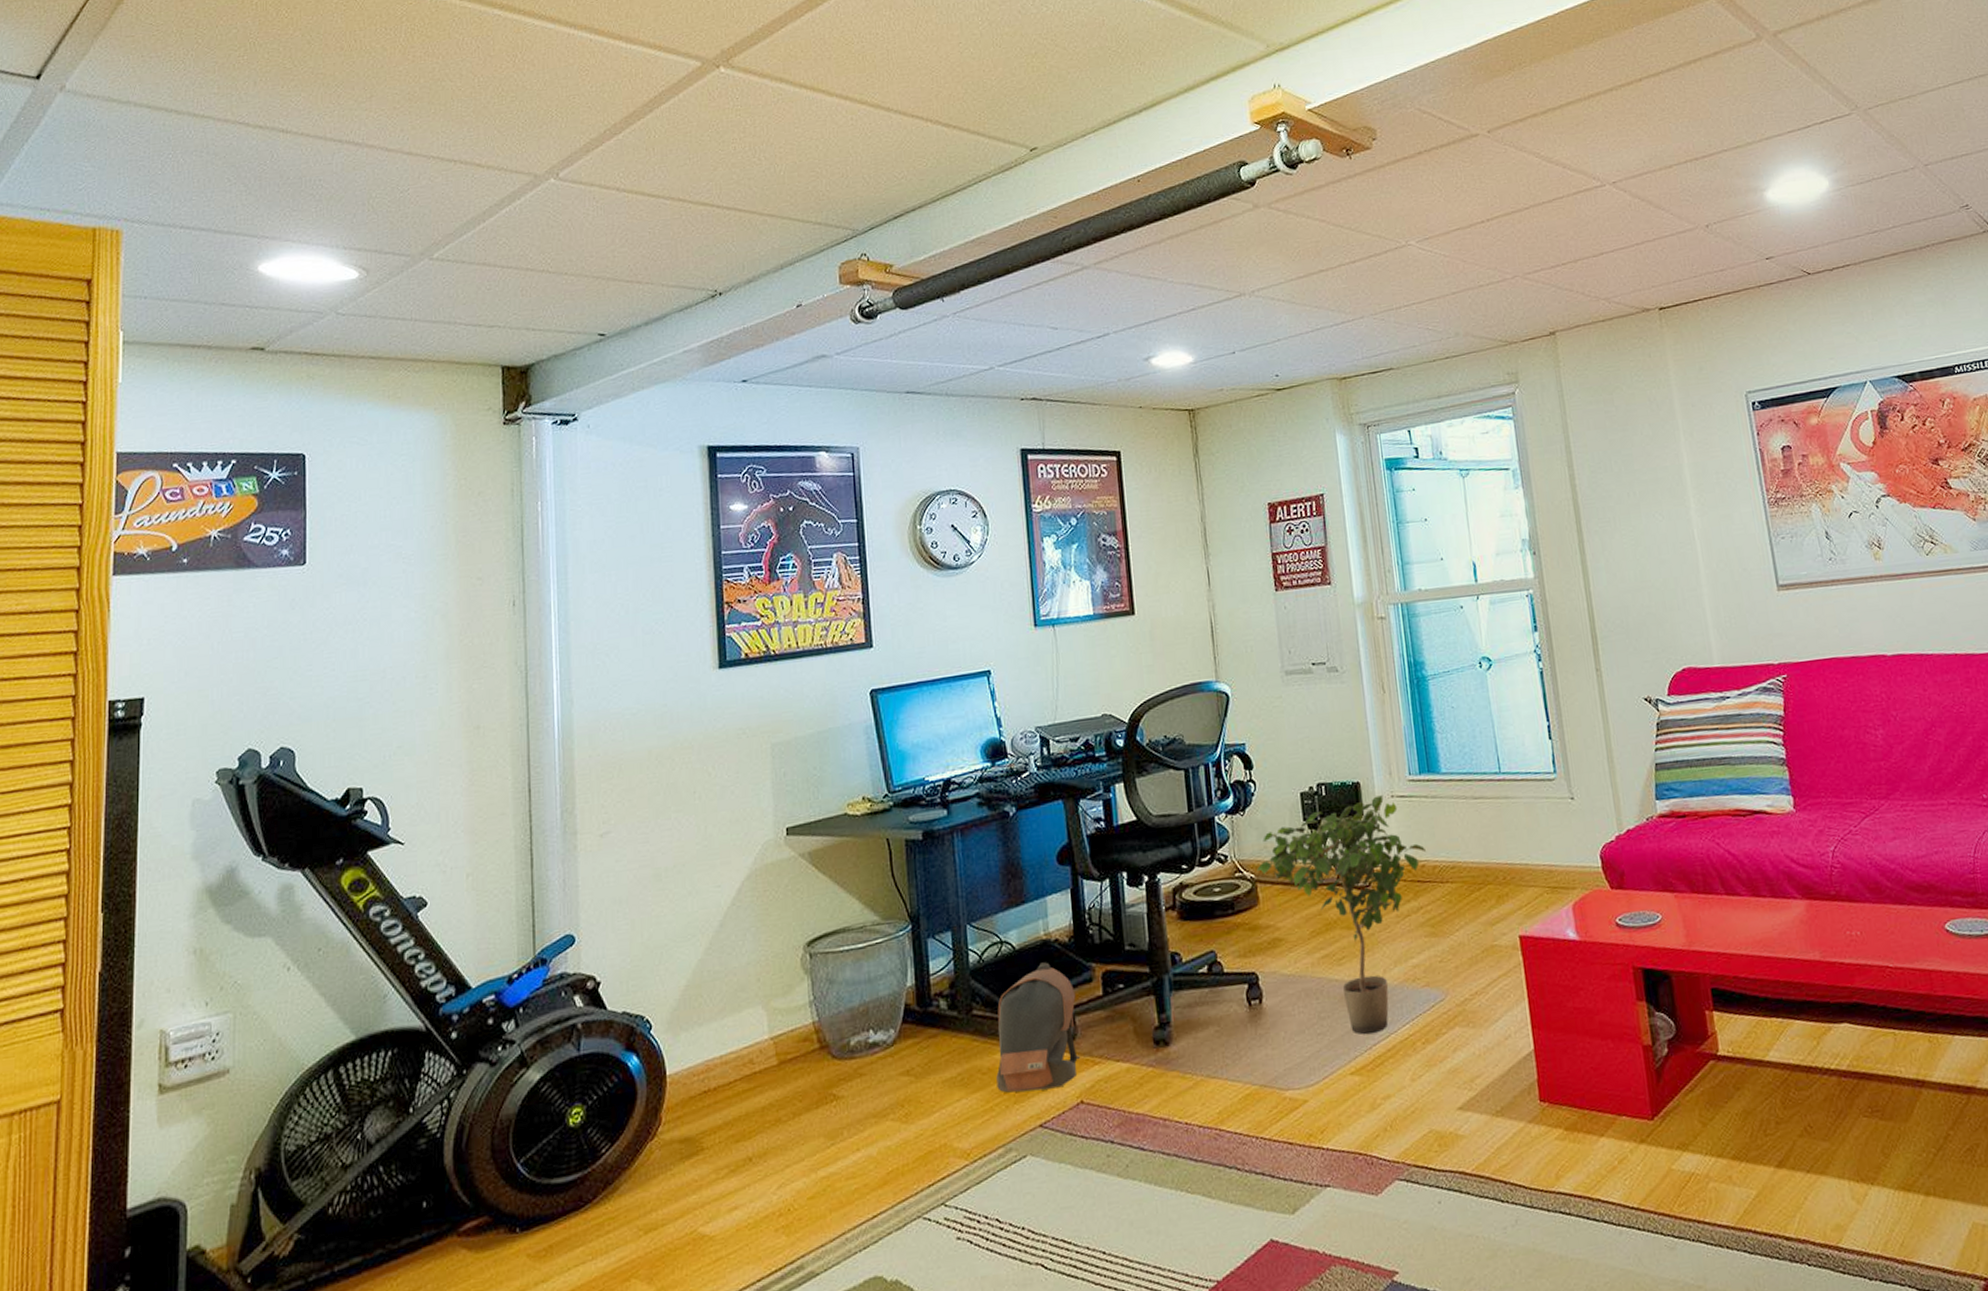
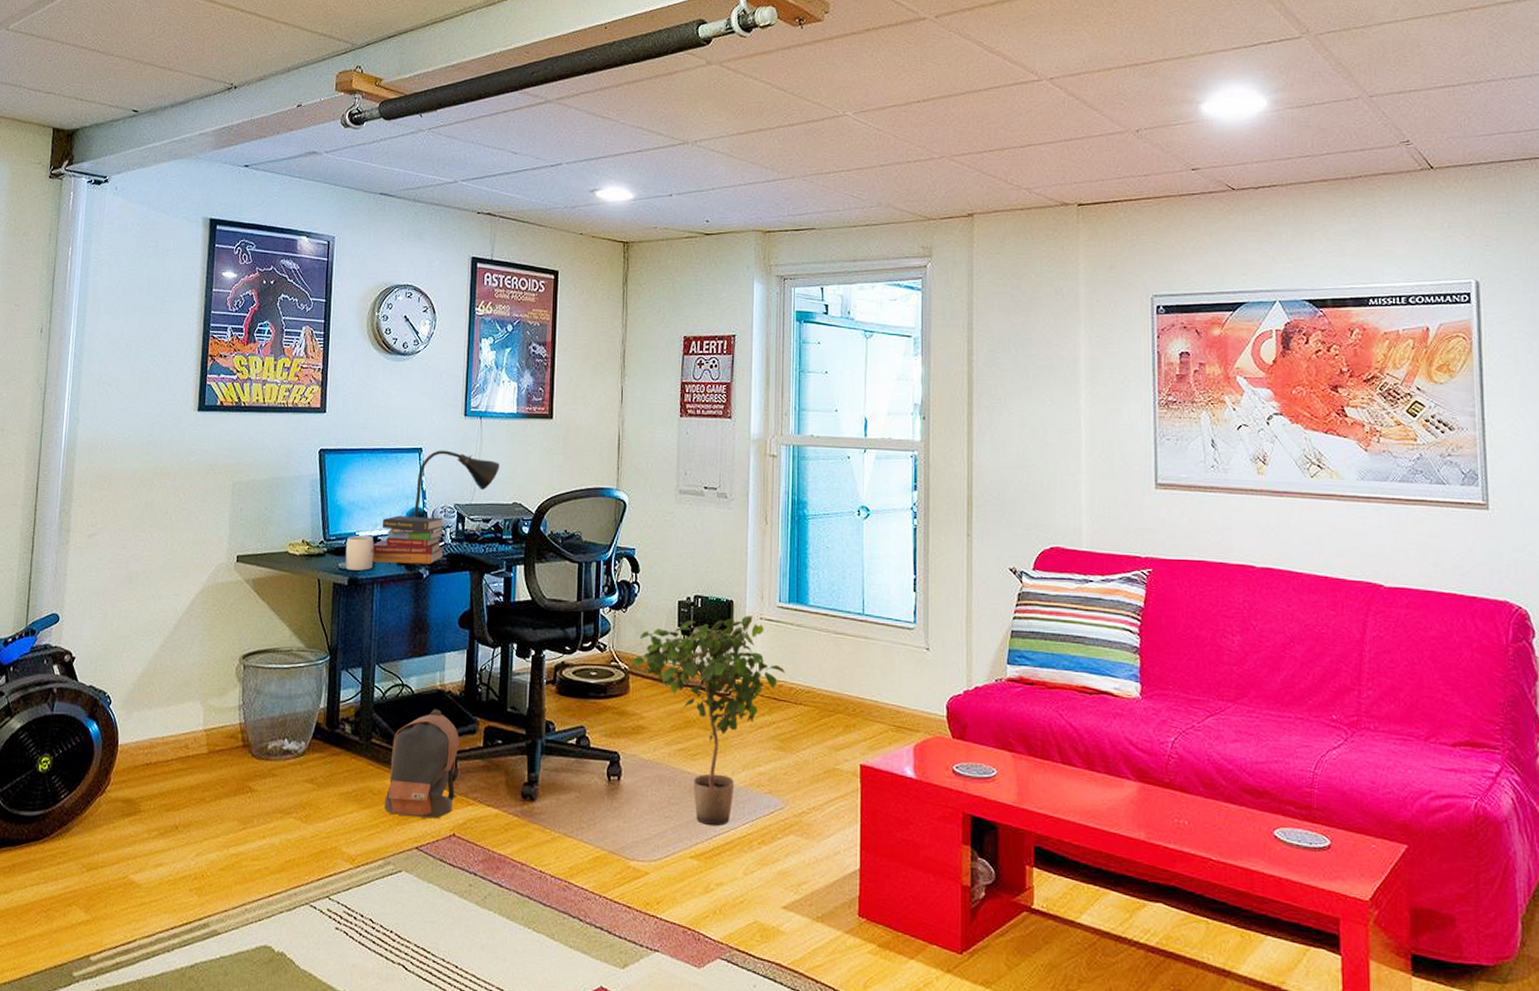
mug: none [914,779,950,822] -> present [345,535,375,571]
books: none [947,744,1030,808] -> present [372,516,444,565]
desk lamp: none [988,668,1082,750] -> present [414,450,500,518]

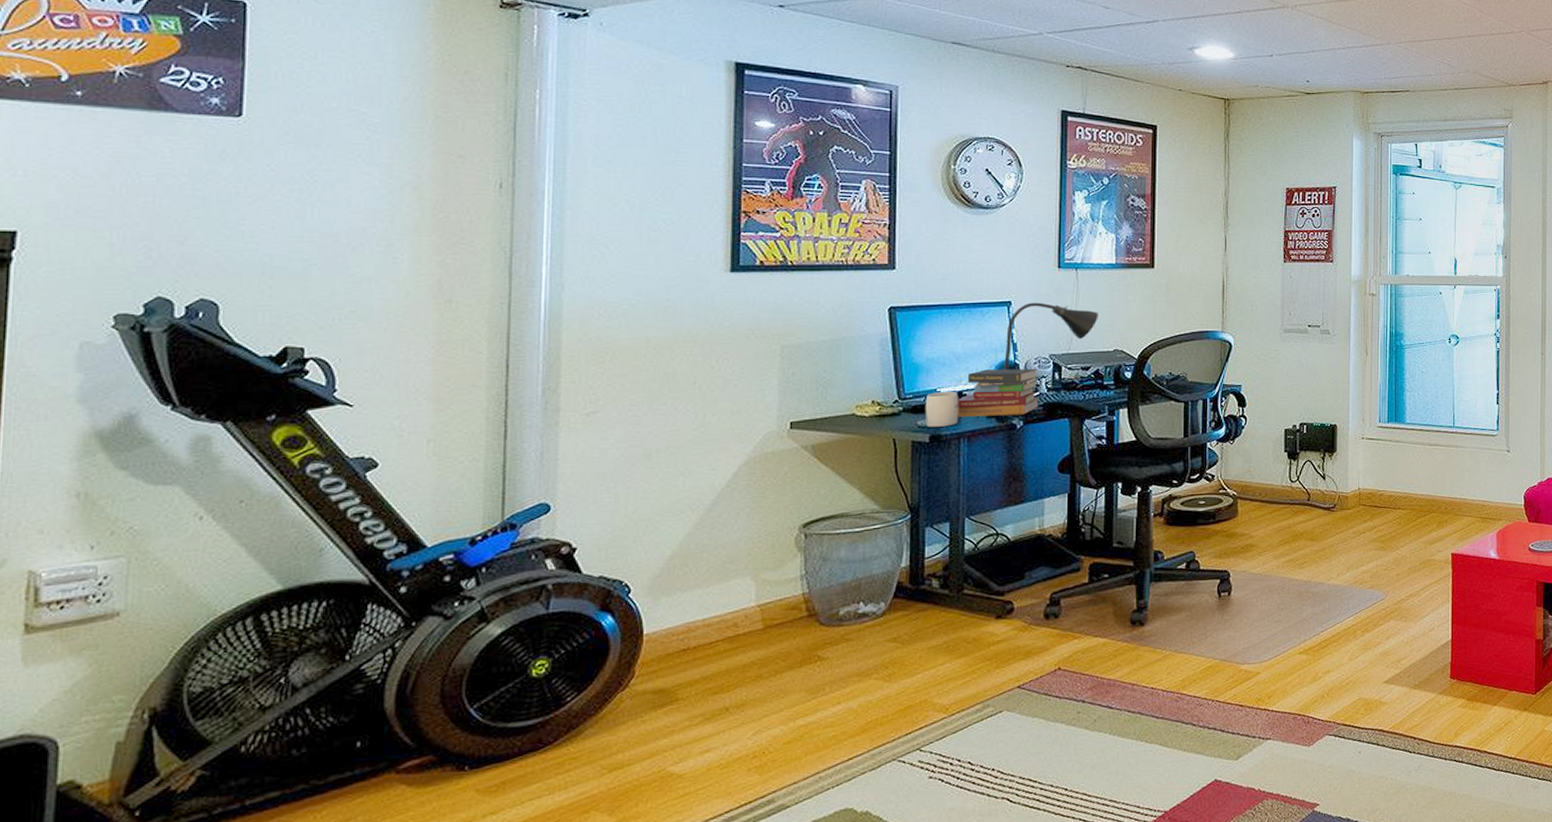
backpack: present [384,709,460,819] -> none [981,553,1063,659]
potted plant: present [631,615,785,825] -> none [1239,437,1385,623]

